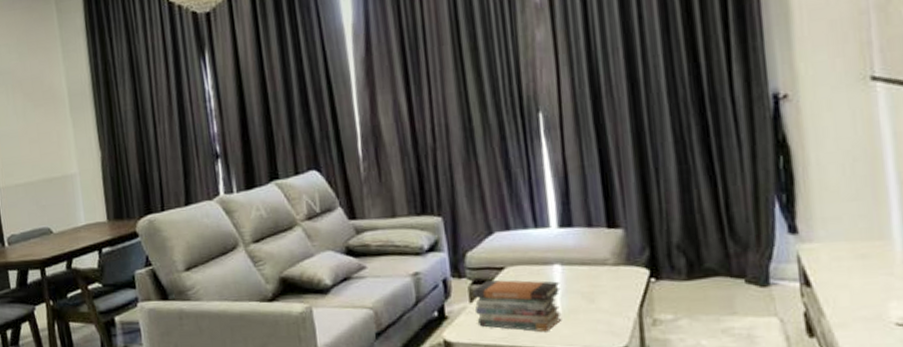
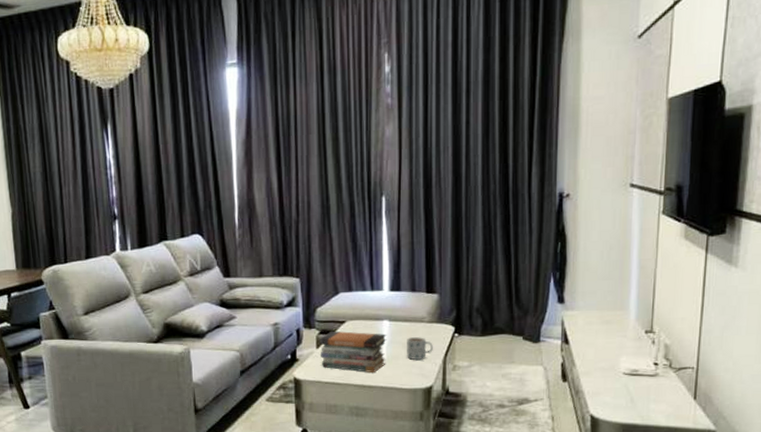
mug: none [587,284,623,313] -> present [407,337,433,360]

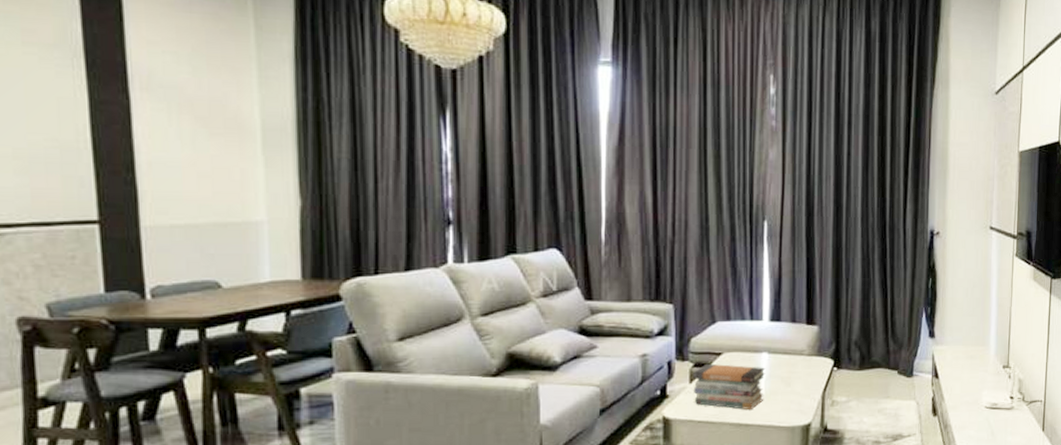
mug: present [407,337,433,360] -> none [786,371,812,395]

